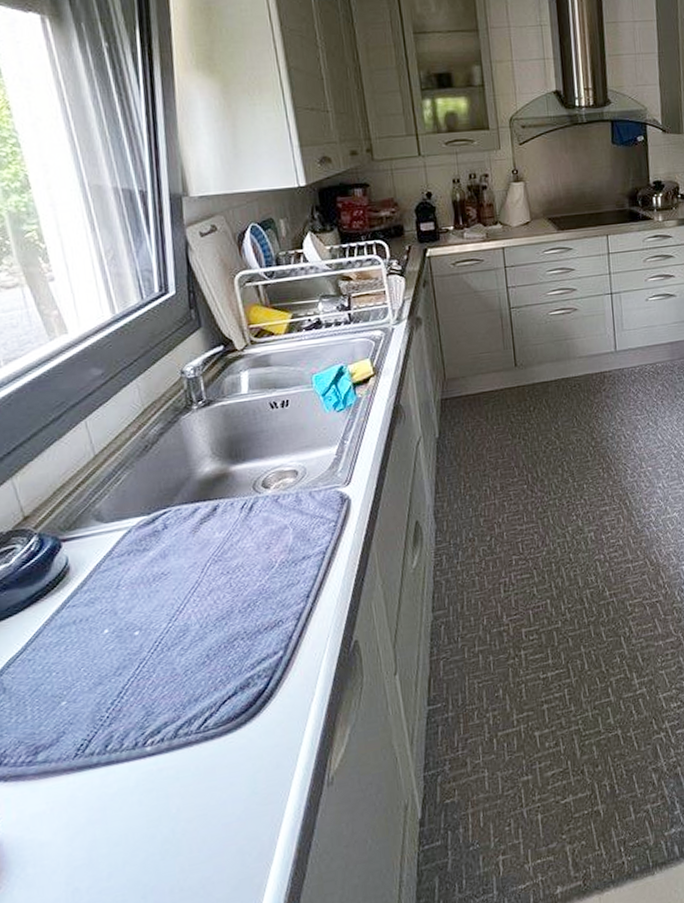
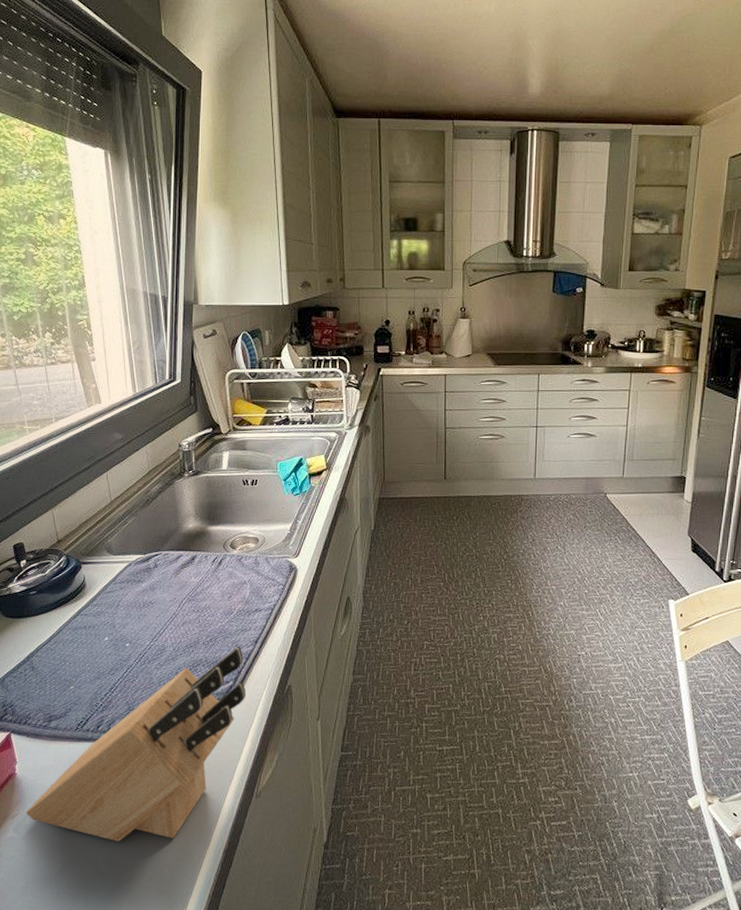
knife block: none [12,605,302,890] -> present [26,646,247,841]

